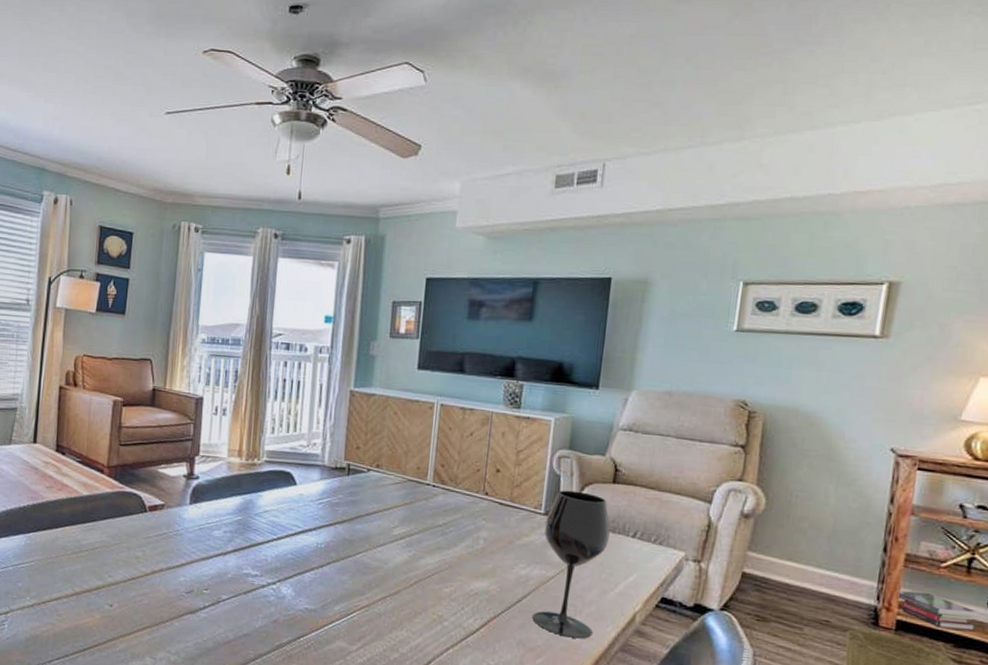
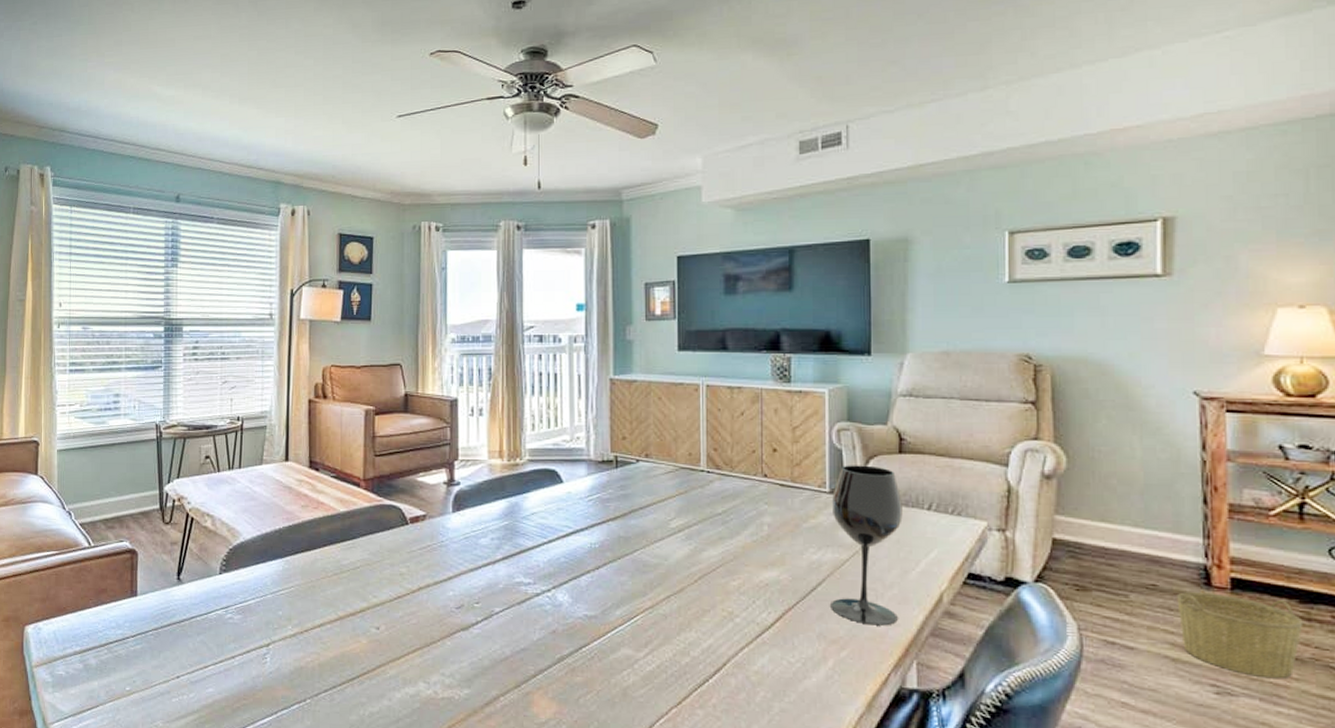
books: present [897,590,978,631] -> none [1226,544,1320,584]

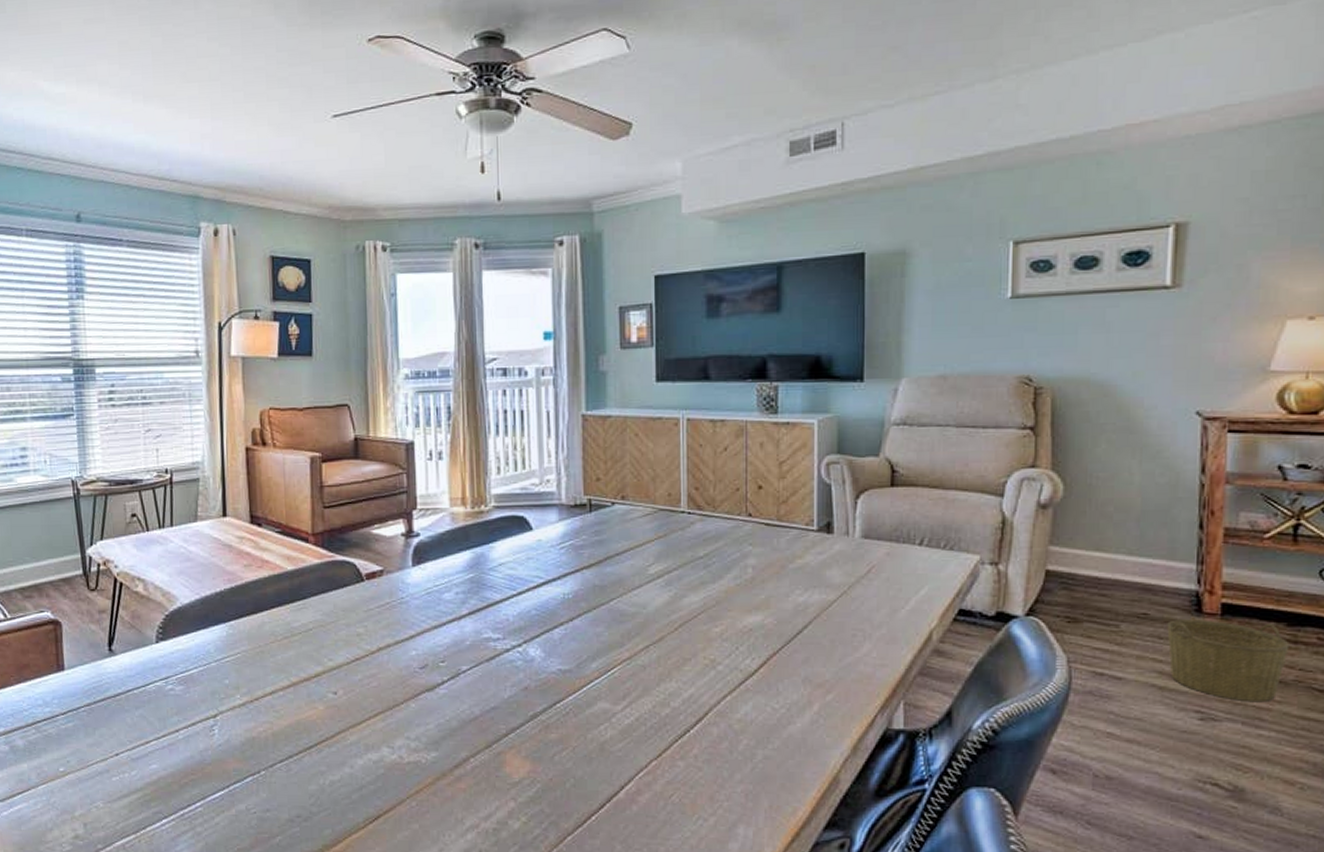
wineglass: present [831,465,903,626] -> none [817,500,893,667]

